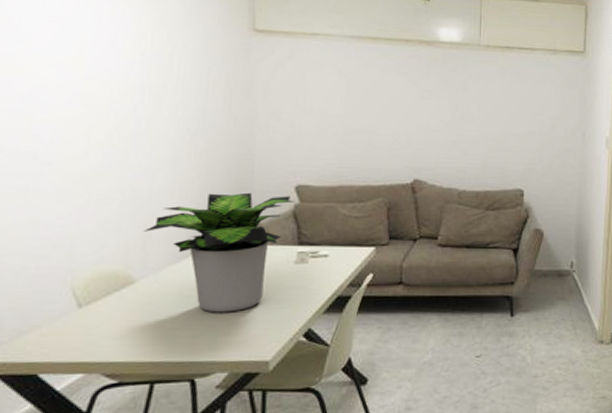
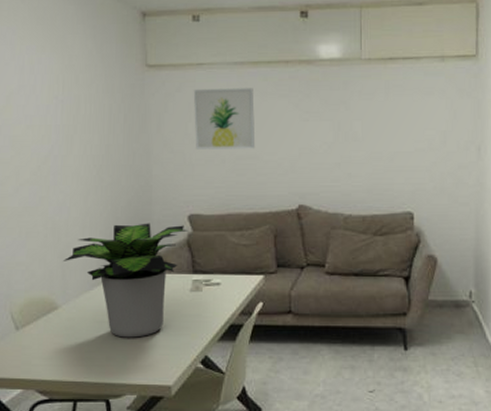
wall art: none [306,58,372,123] -> present [193,88,256,150]

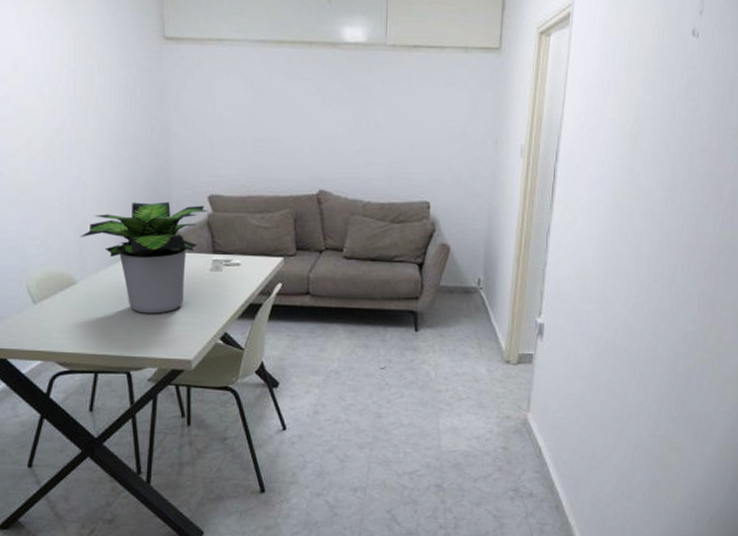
wall art: present [193,88,256,150] -> none [213,66,277,132]

